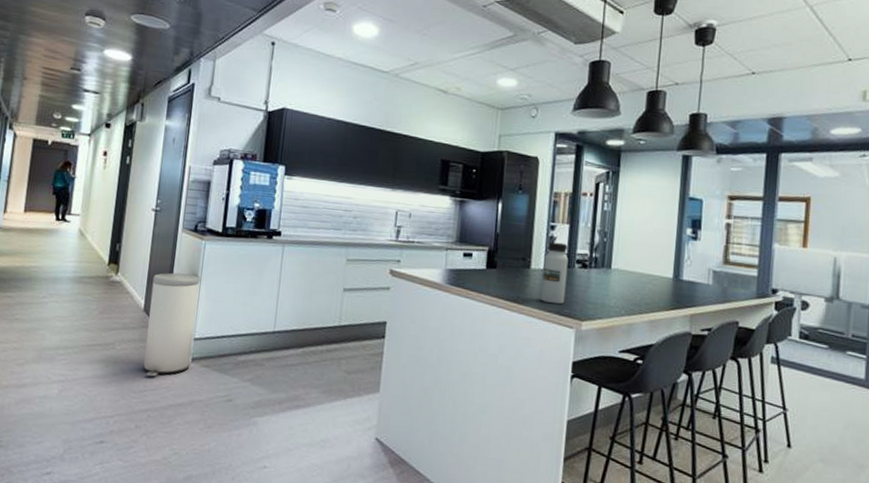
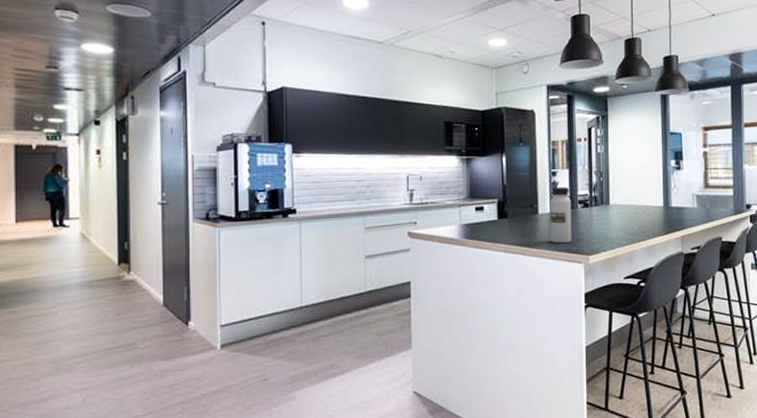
pedal bin: present [143,272,200,377] -> none [169,263,220,370]

